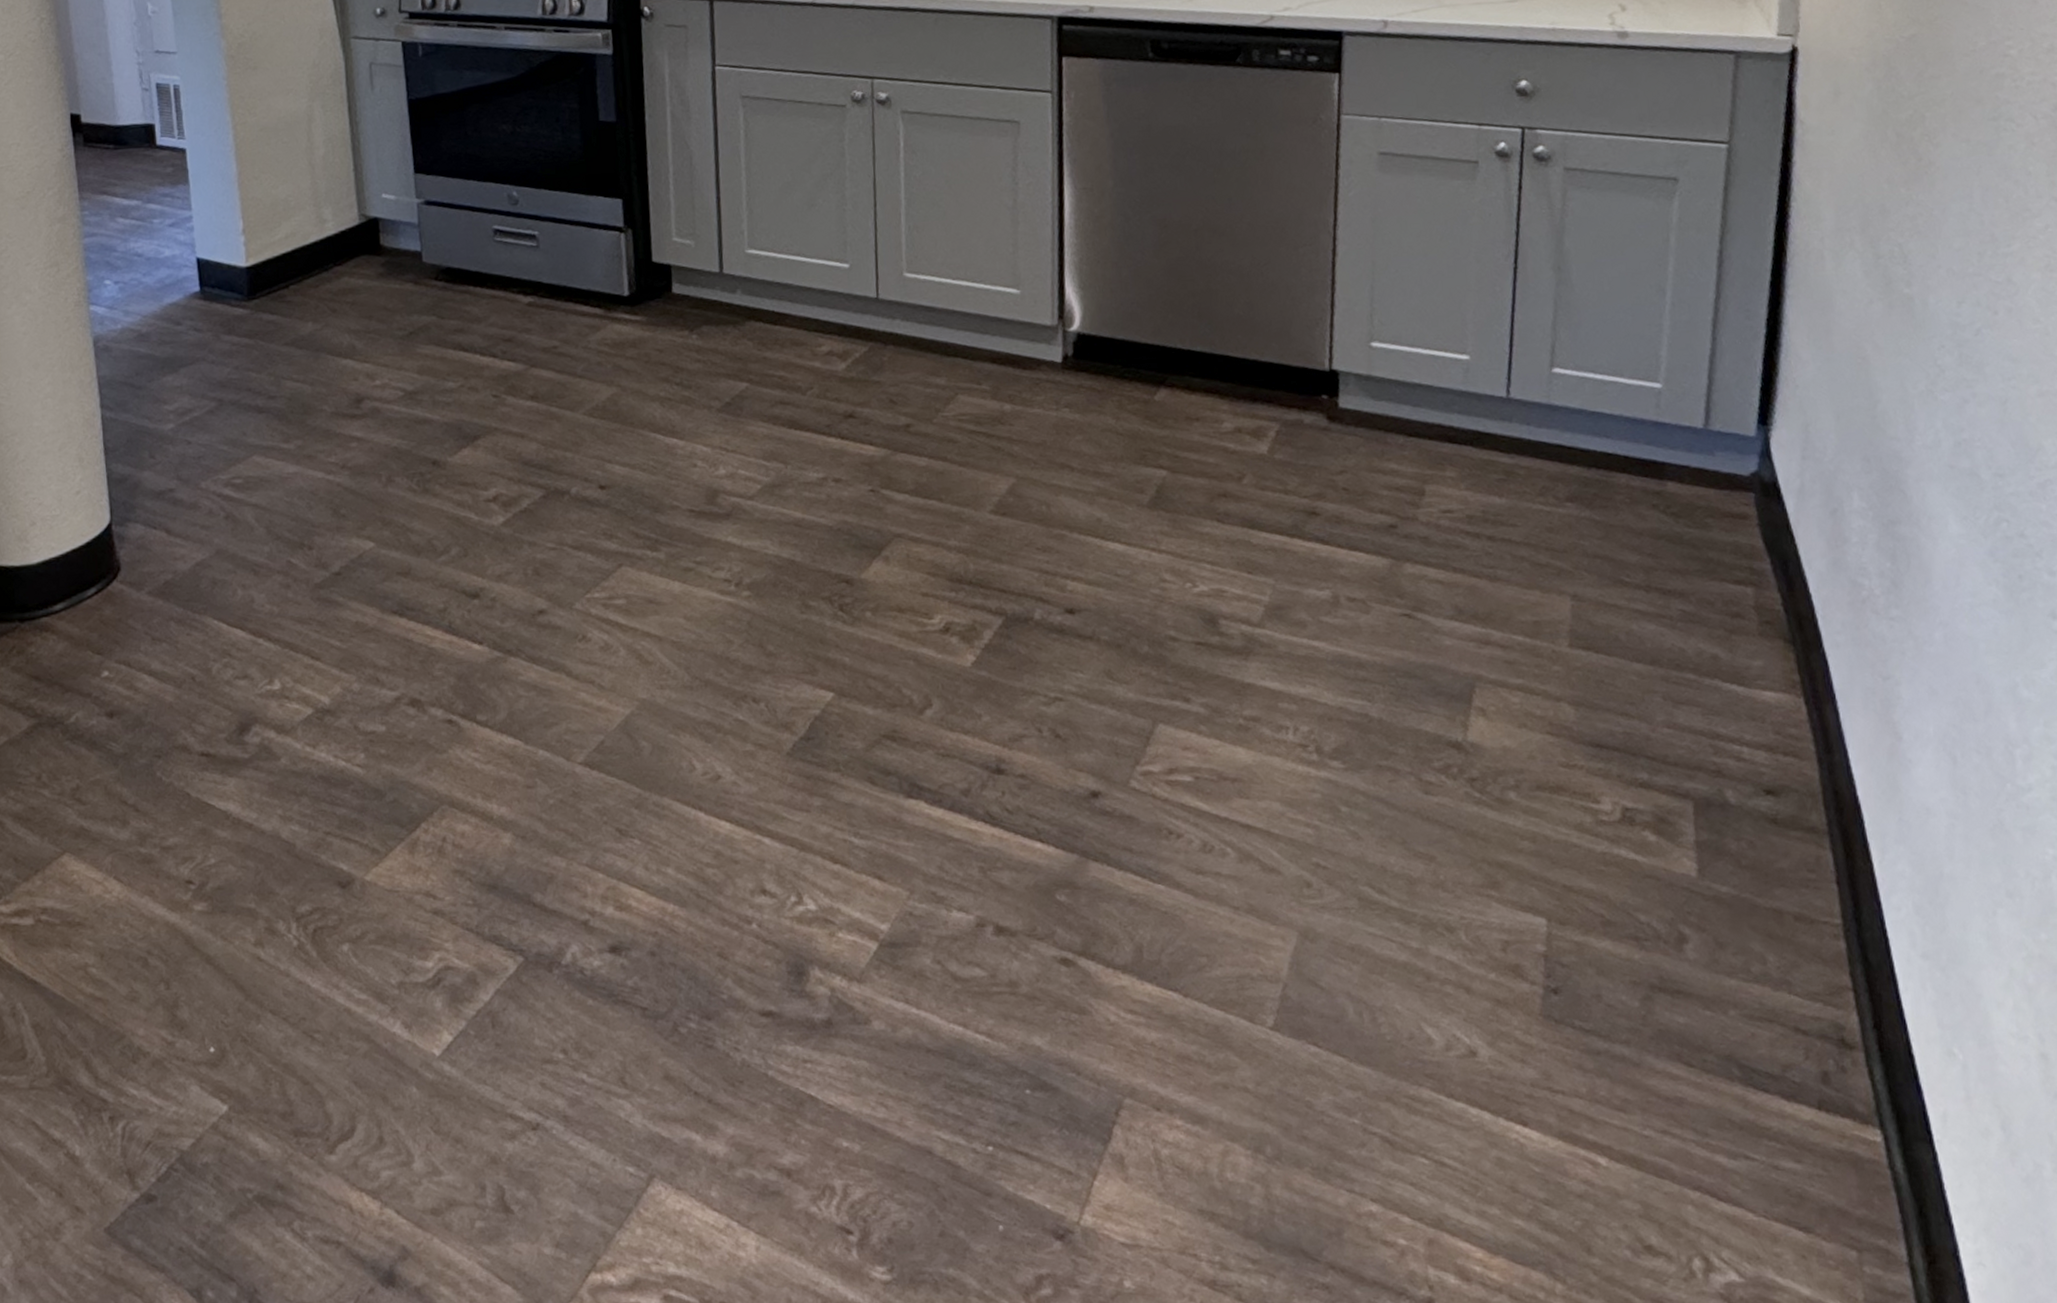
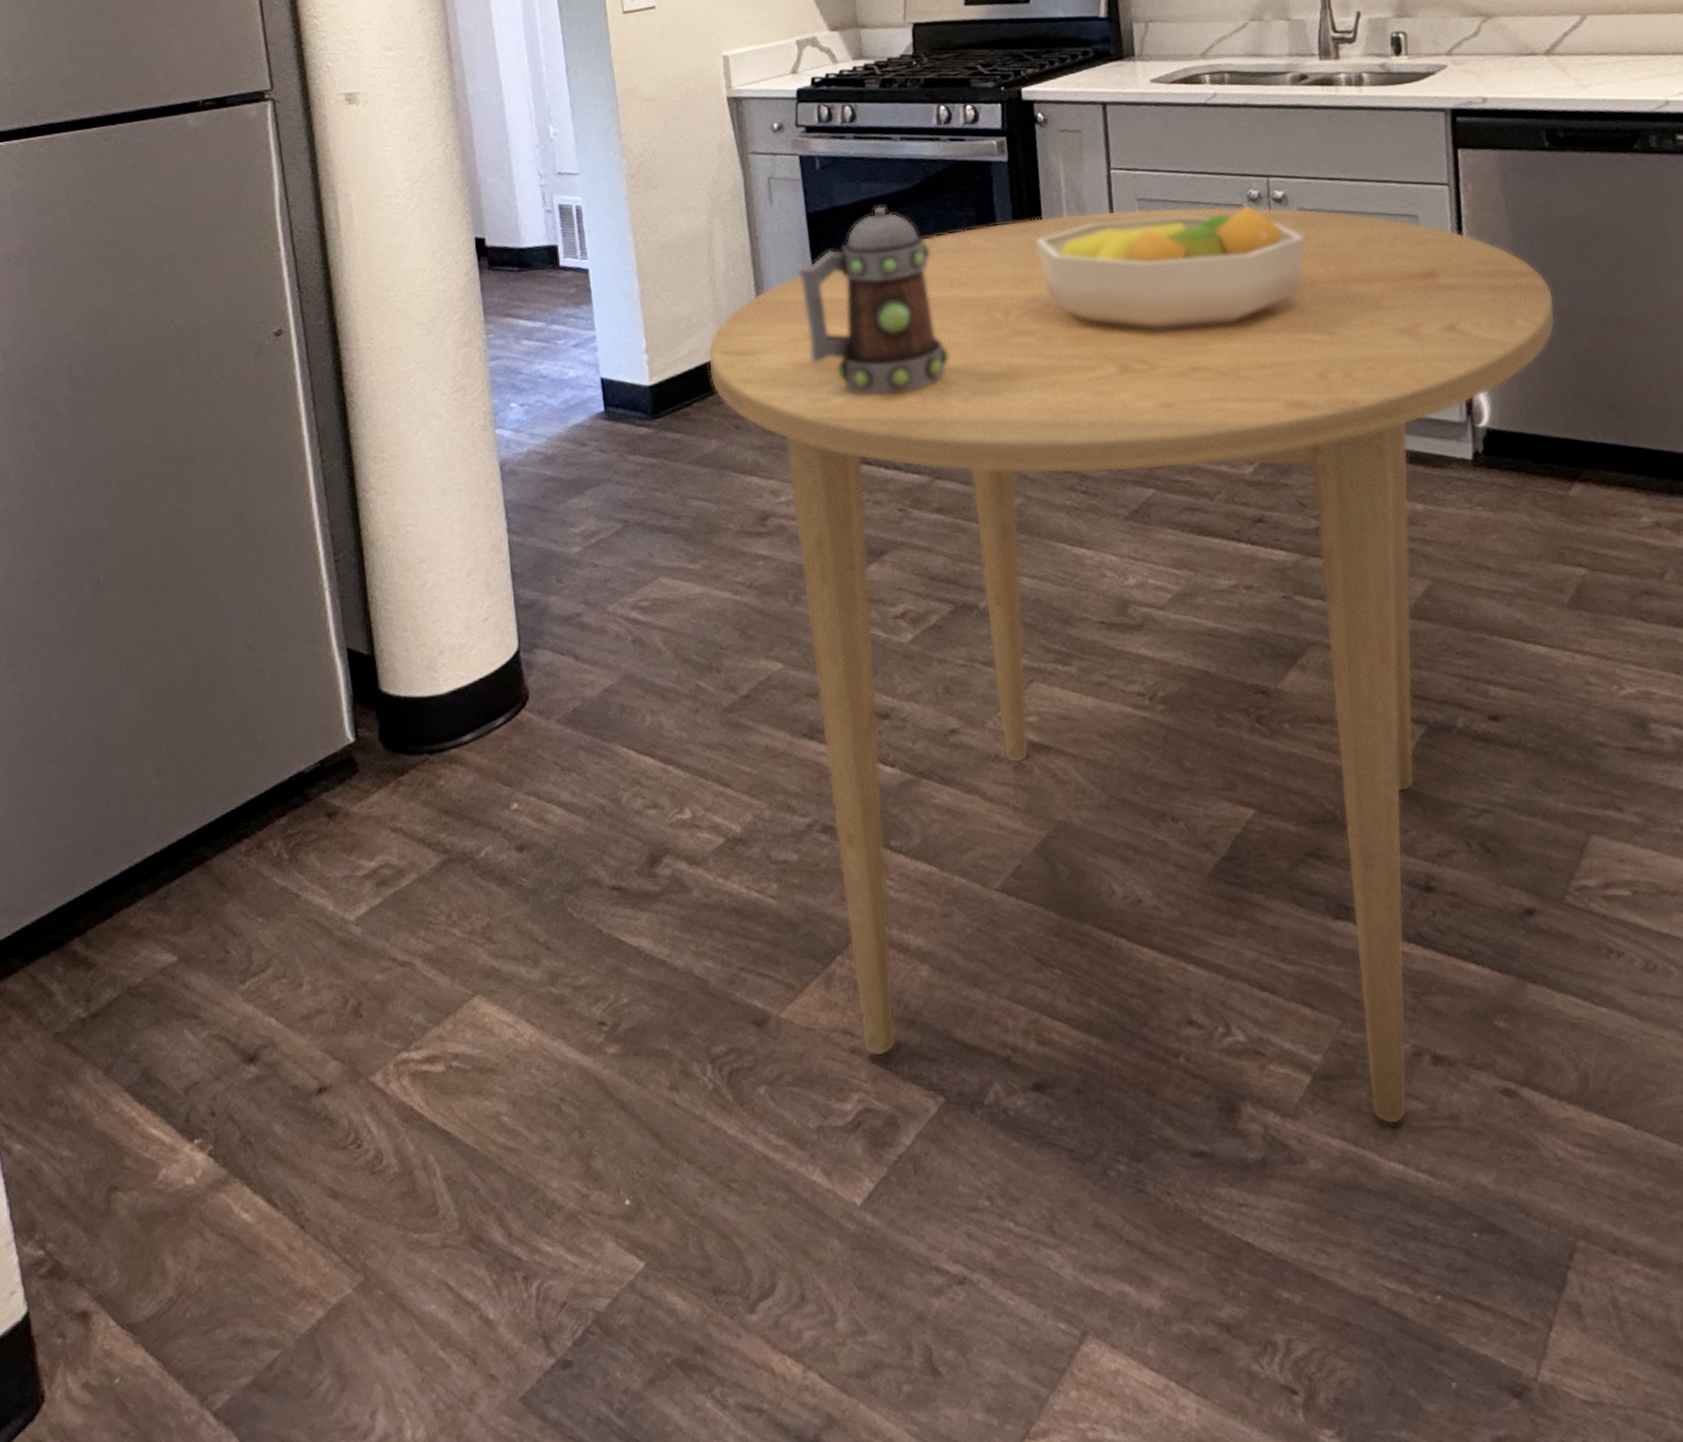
dining table: none [305,105,1151,989] -> present [708,206,1556,1124]
mug: none [396,94,548,282] -> present [796,205,949,395]
fruit bowl: none [638,105,906,227] -> present [1036,205,1304,330]

